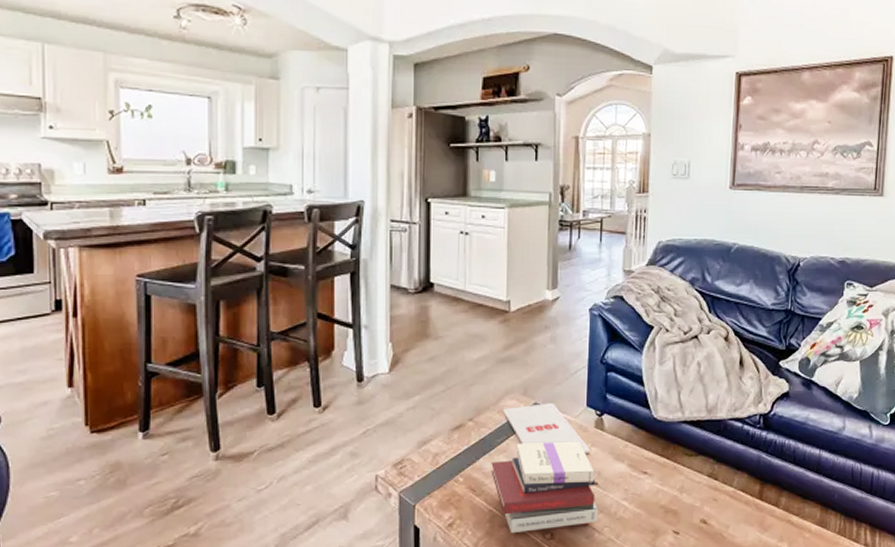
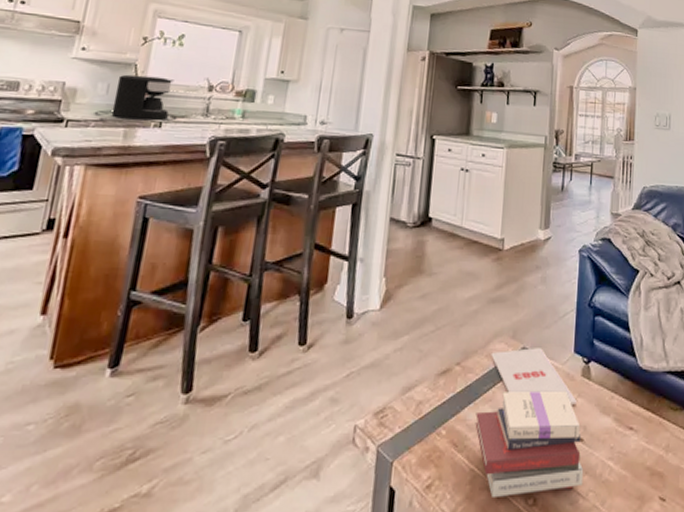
coffee maker: none [76,152,159,201] -> present [94,74,176,122]

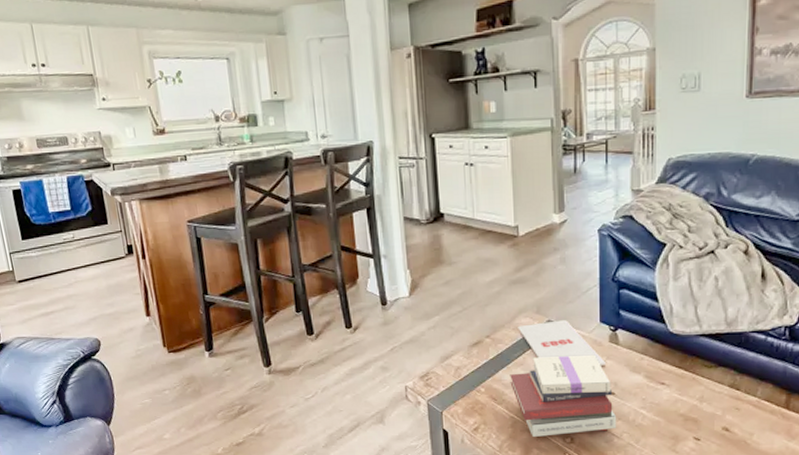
coffee maker: present [94,74,176,122] -> none [131,114,196,161]

